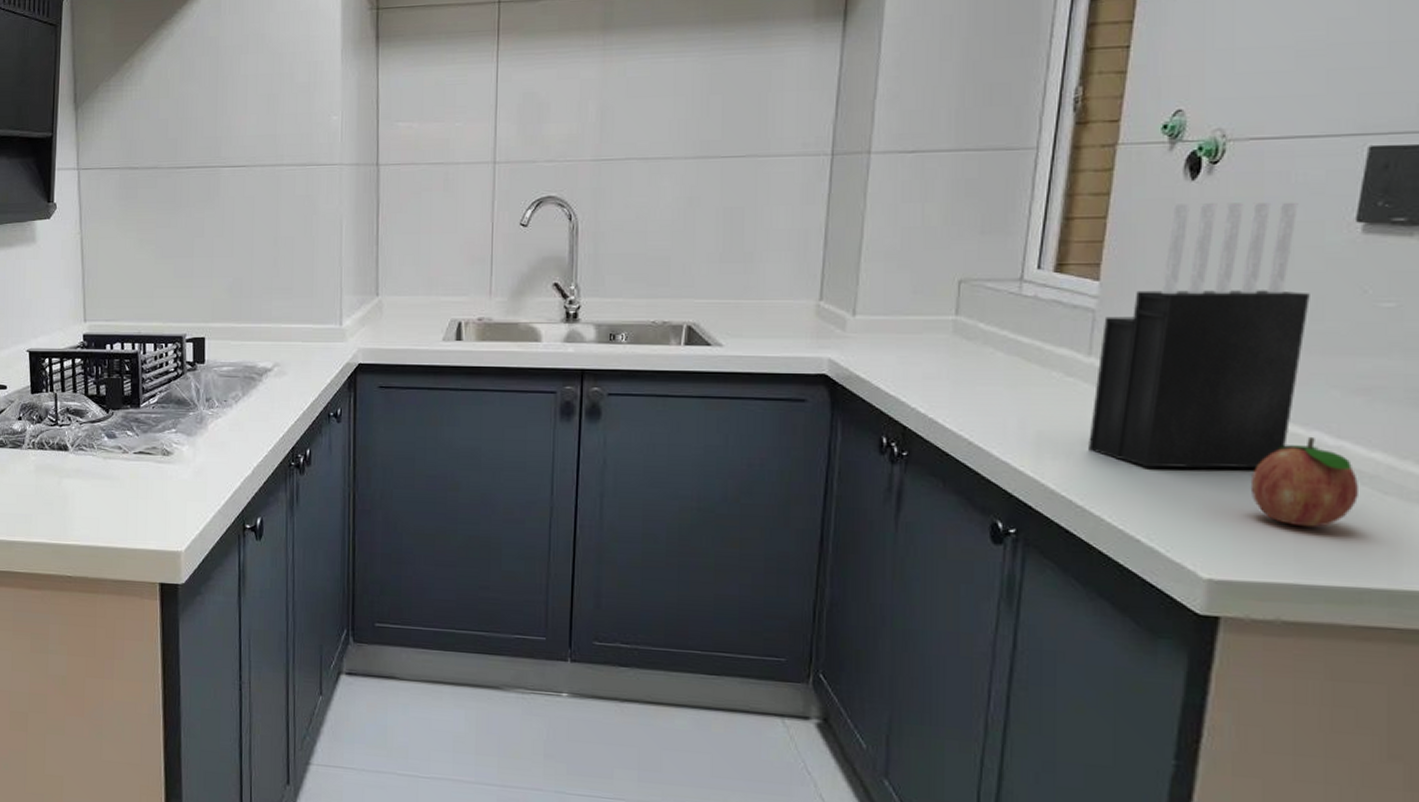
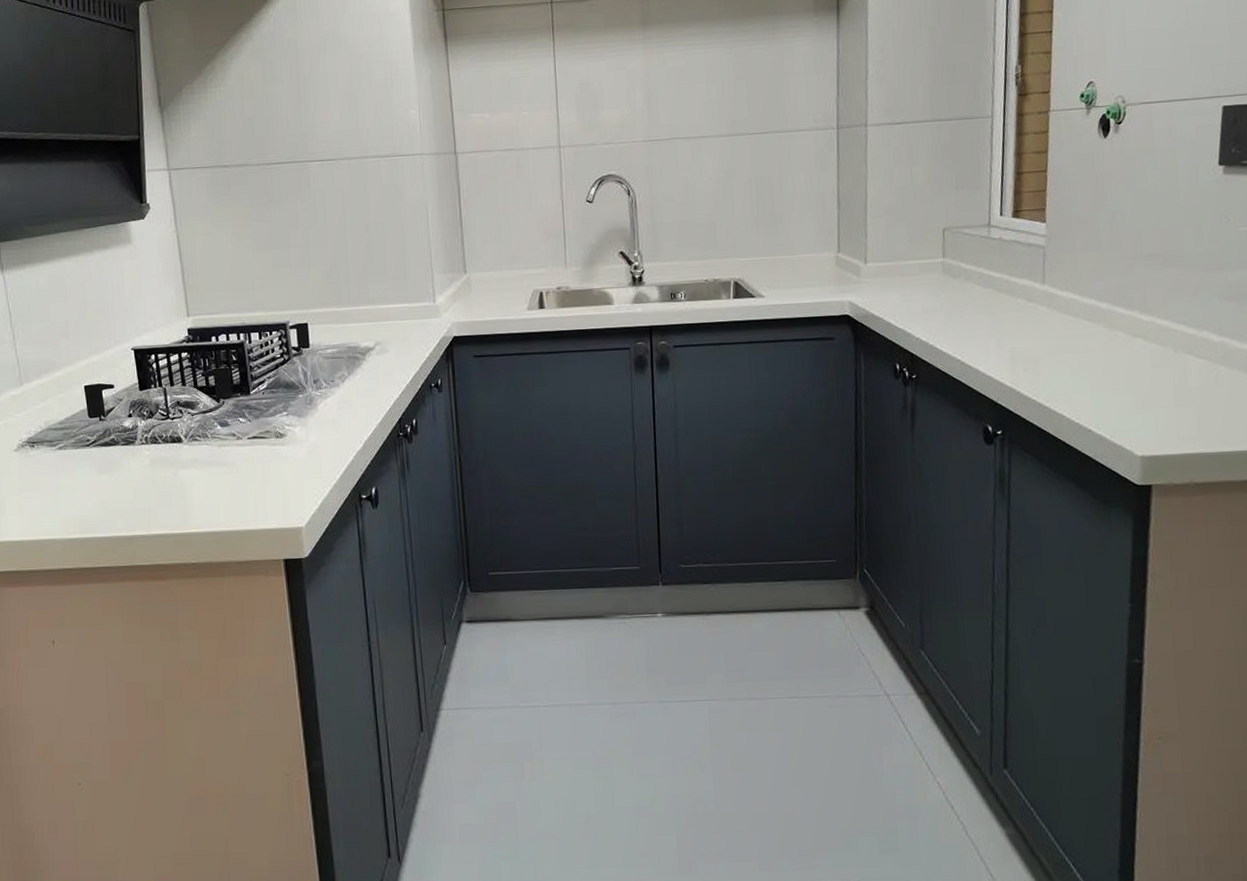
knife block: present [1089,202,1310,468] -> none [1048,152,1193,371]
fruit: present [1252,436,1358,528] -> none [1164,335,1237,408]

